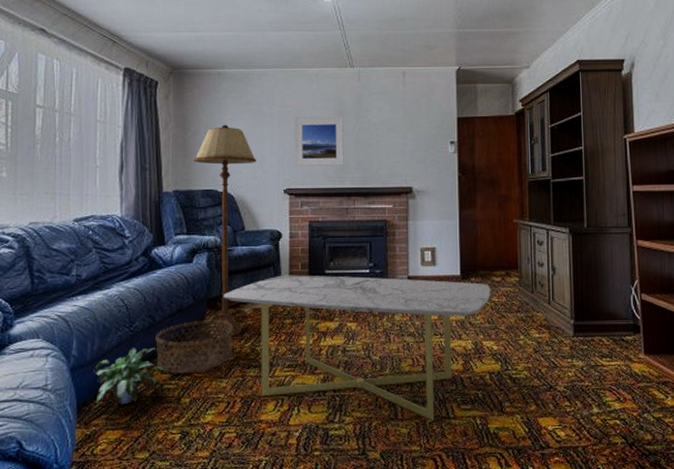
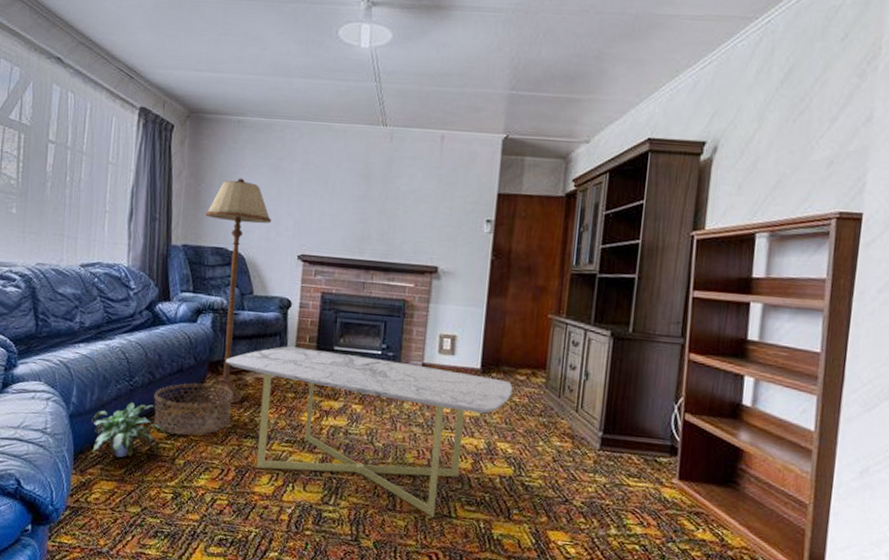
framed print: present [294,117,345,166] -> none [311,177,370,235]

